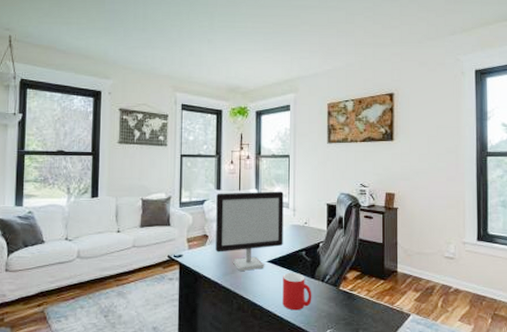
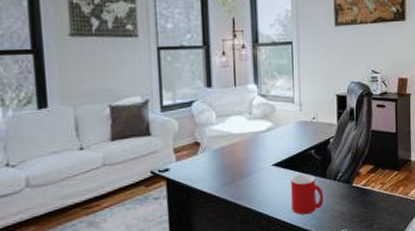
computer monitor: present [216,191,284,271] -> none [207,84,290,179]

